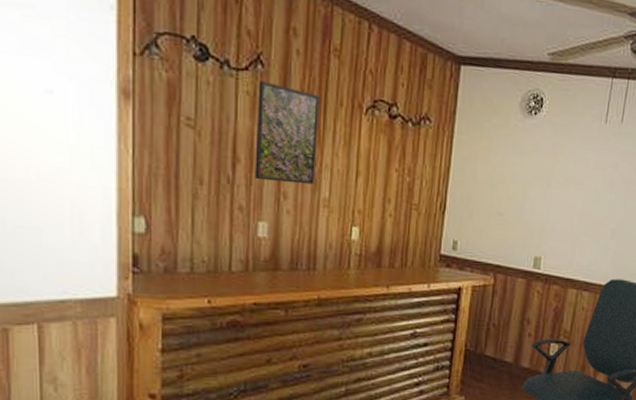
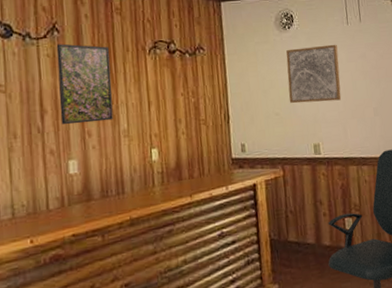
wall art: none [517,140,587,212] -> present [286,44,342,104]

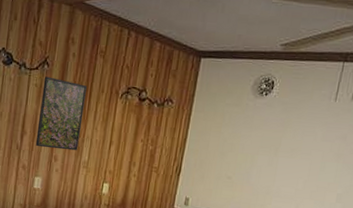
wall art: present [286,44,342,104] -> none [245,116,316,178]

